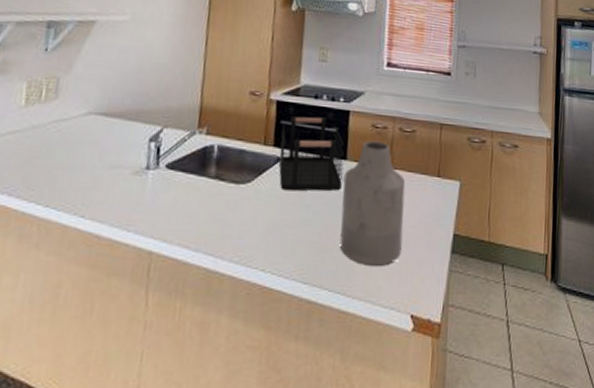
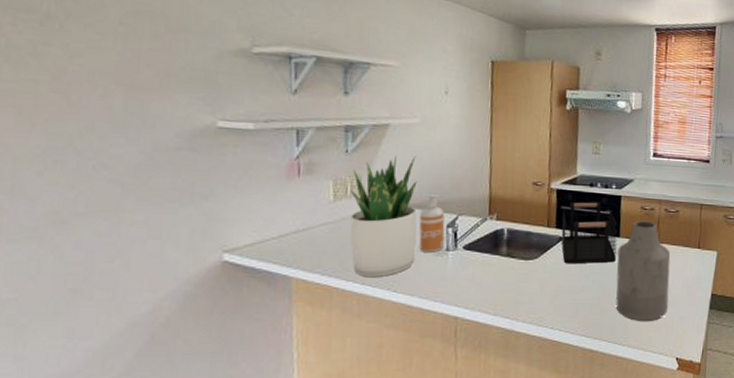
planter: none [38,56,123,199] -> present [349,156,417,278]
soap dispenser: none [115,102,148,171] -> present [419,195,445,252]

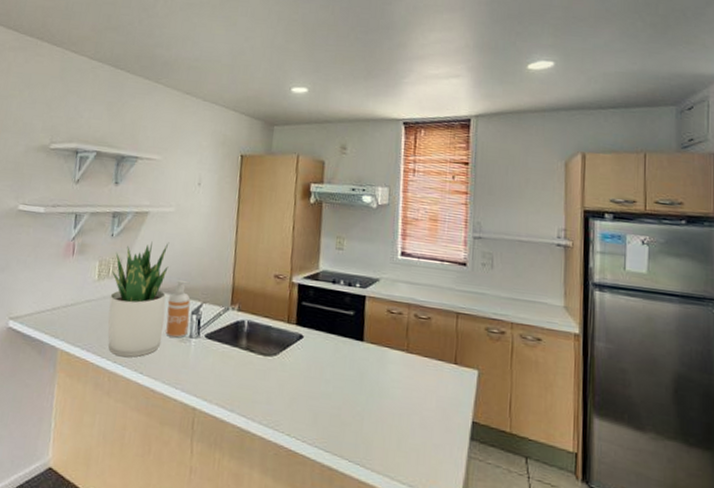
dish rack: present [561,202,618,264] -> none [301,298,362,369]
vase: present [615,220,671,321] -> none [358,324,422,444]

